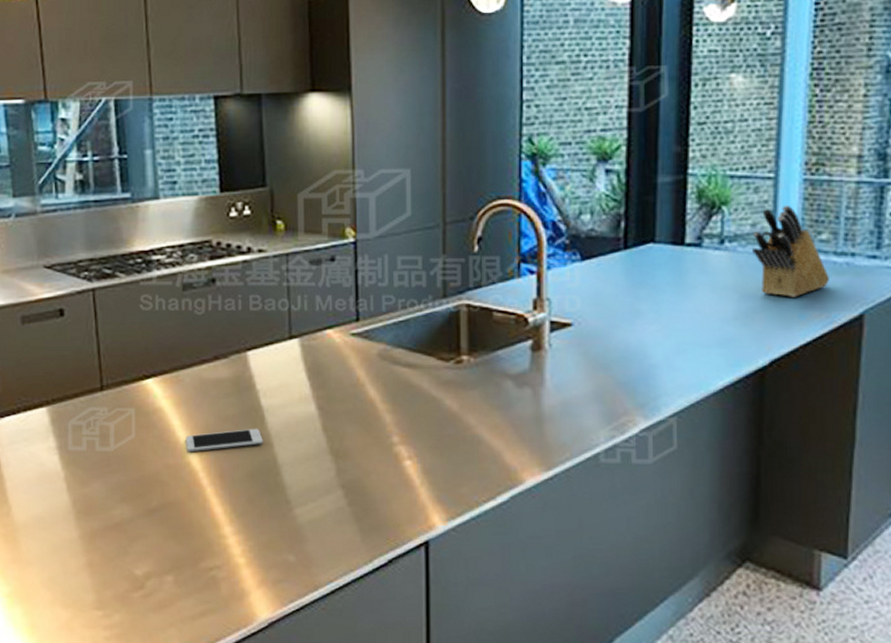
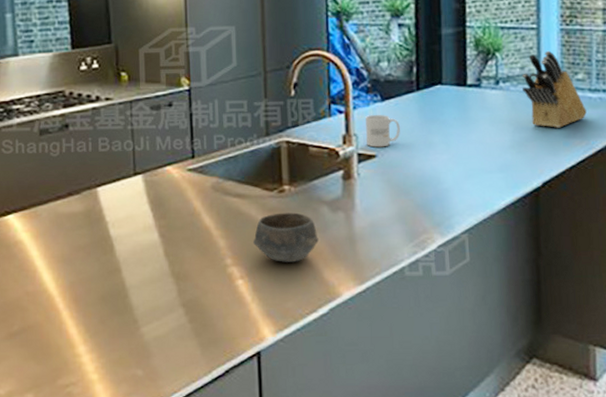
cell phone: present [186,428,263,452] -> none [43,255,112,280]
bowl: none [424,386,500,443] -> present [253,212,319,262]
mug: none [561,277,602,315] -> present [365,115,400,148]

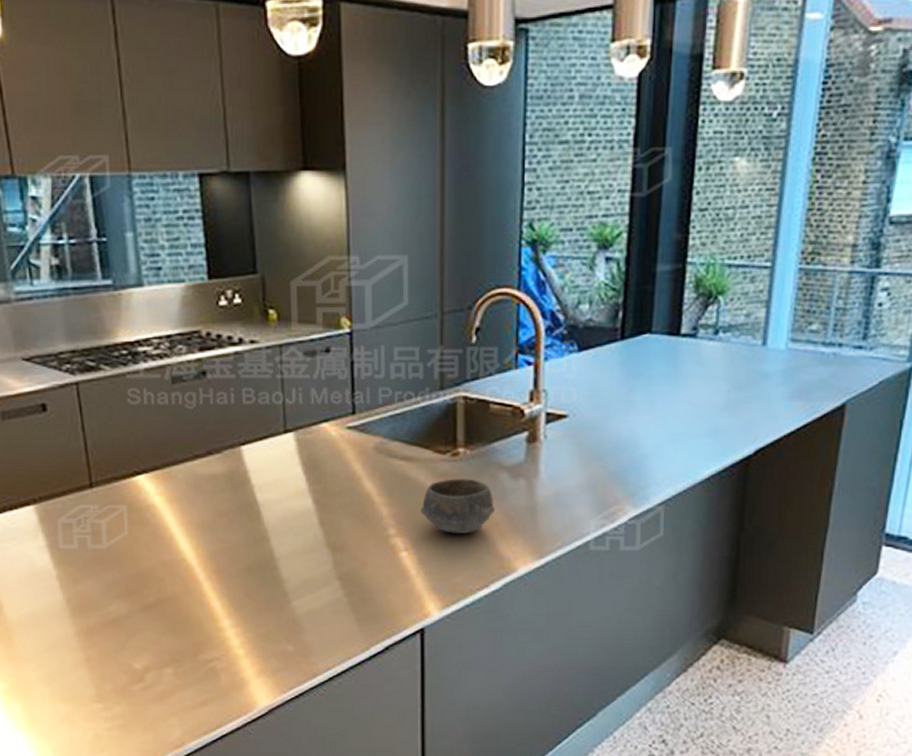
mug: present [365,115,400,148] -> none [557,368,598,406]
knife block: present [522,50,587,128] -> none [745,295,816,388]

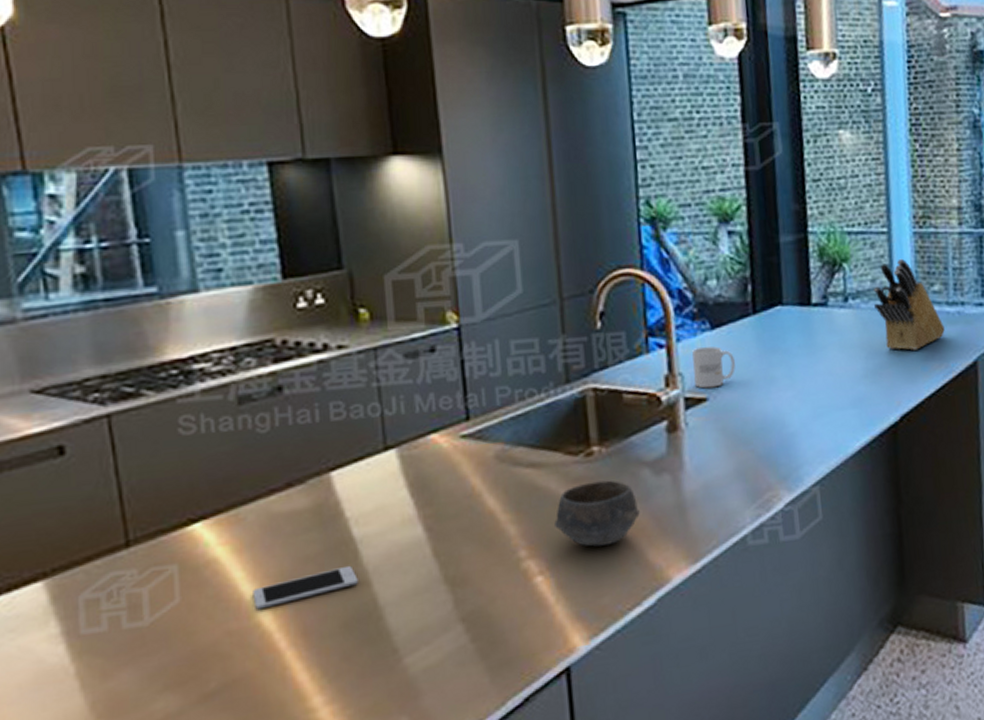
cell phone: none [180,523,259,548] -> present [253,565,358,610]
mug: none [557,368,598,406] -> present [692,346,735,389]
knife block: none [745,295,816,388] -> present [873,258,945,350]

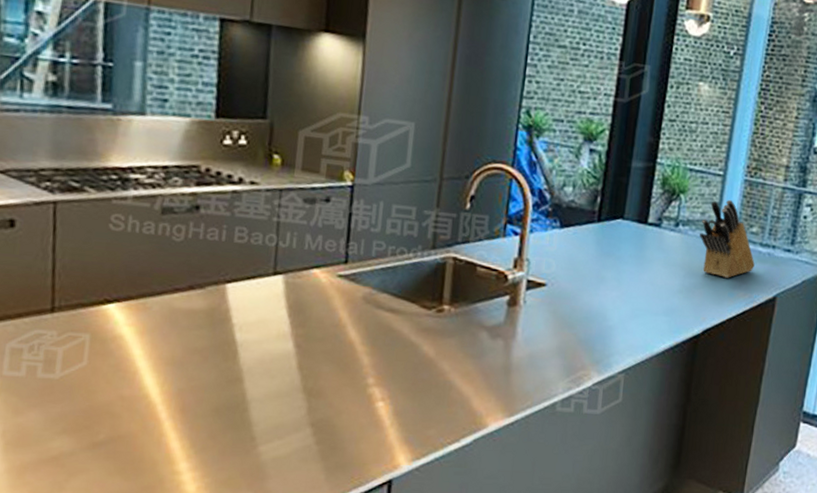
cell phone: present [253,565,358,610] -> none [146,362,233,384]
bowl: present [554,480,640,547] -> none [401,333,473,388]
mug: present [692,346,735,389] -> none [538,241,575,277]

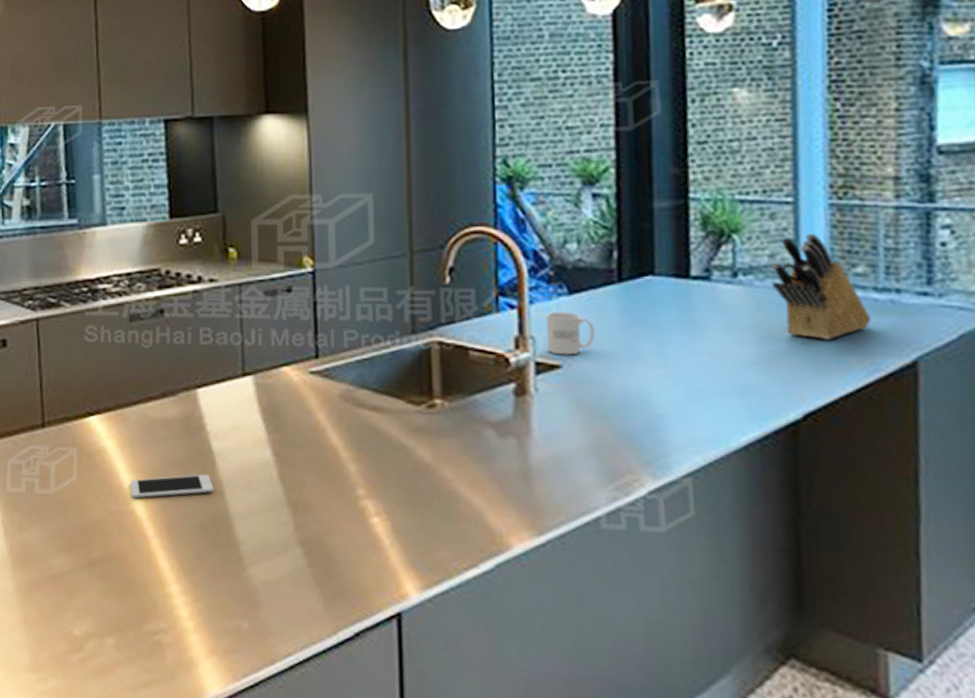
cell phone: none [146,362,233,384] -> present [130,474,214,499]
mug: none [538,241,575,277] -> present [546,312,595,355]

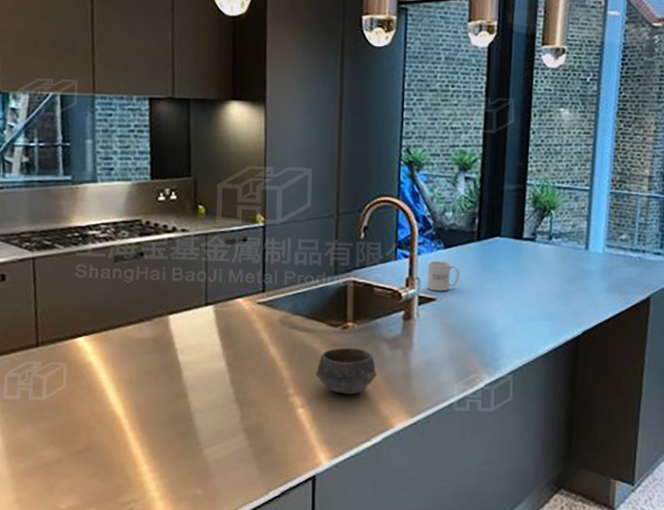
cell phone: present [130,474,214,499] -> none [111,380,179,401]
bowl: none [393,434,481,500] -> present [316,348,377,394]
knife block: present [771,233,871,340] -> none [572,211,627,283]

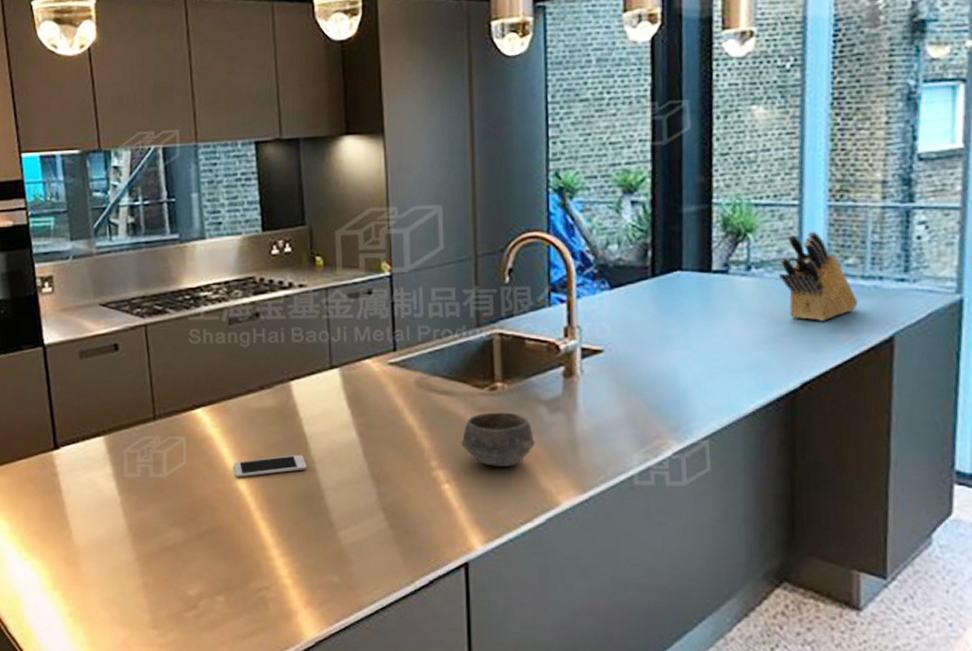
cell phone: none [111,380,179,401] -> present [234,454,307,478]
mug: present [428,261,459,292] -> none [591,305,631,341]
knife block: none [572,211,627,283] -> present [779,231,858,321]

